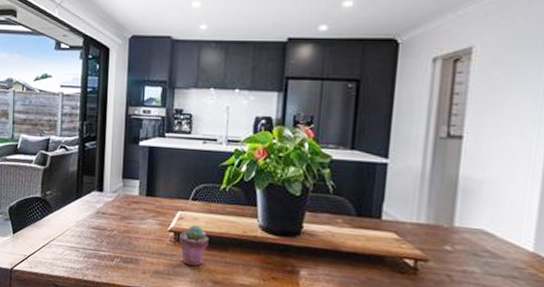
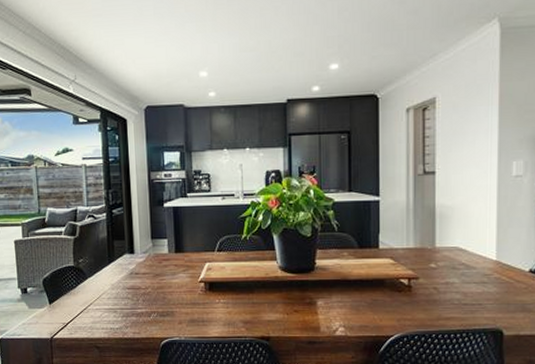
potted succulent: present [179,224,209,267] -> none [209,273,236,311]

